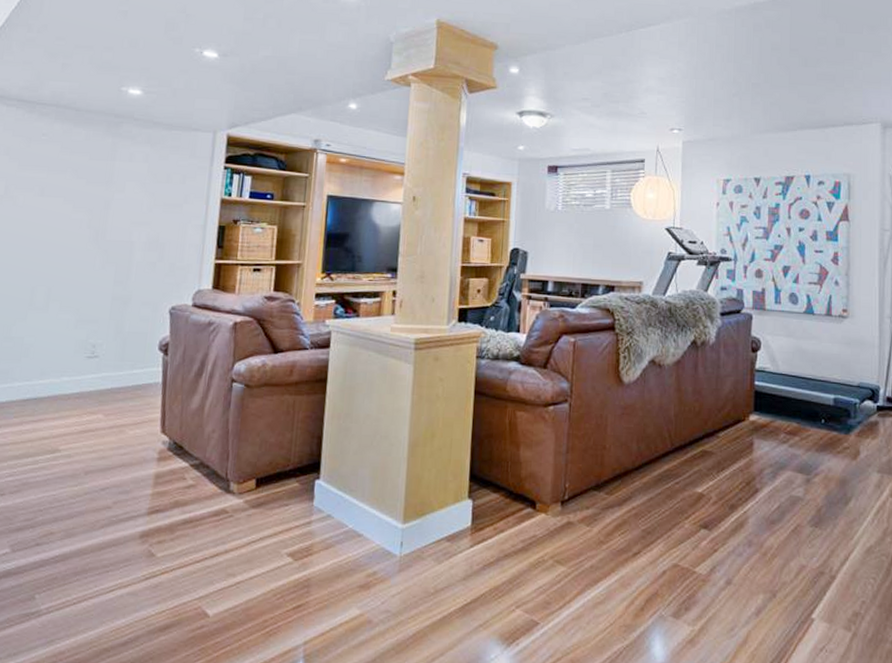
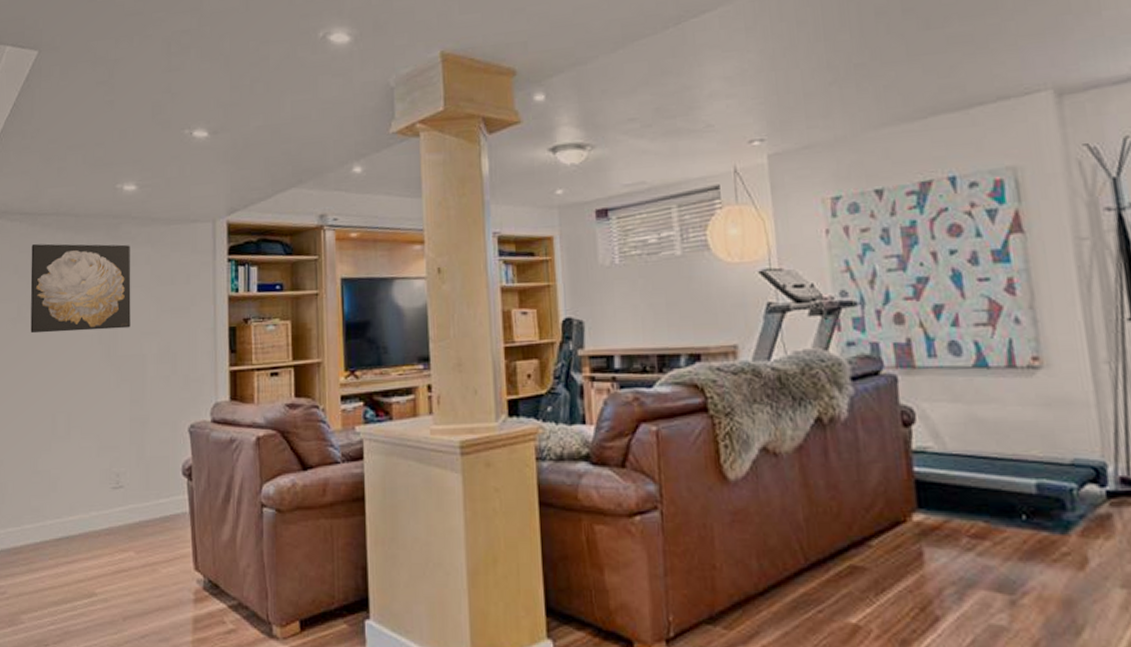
wall art: none [17,130,130,217] -> present [30,243,131,334]

